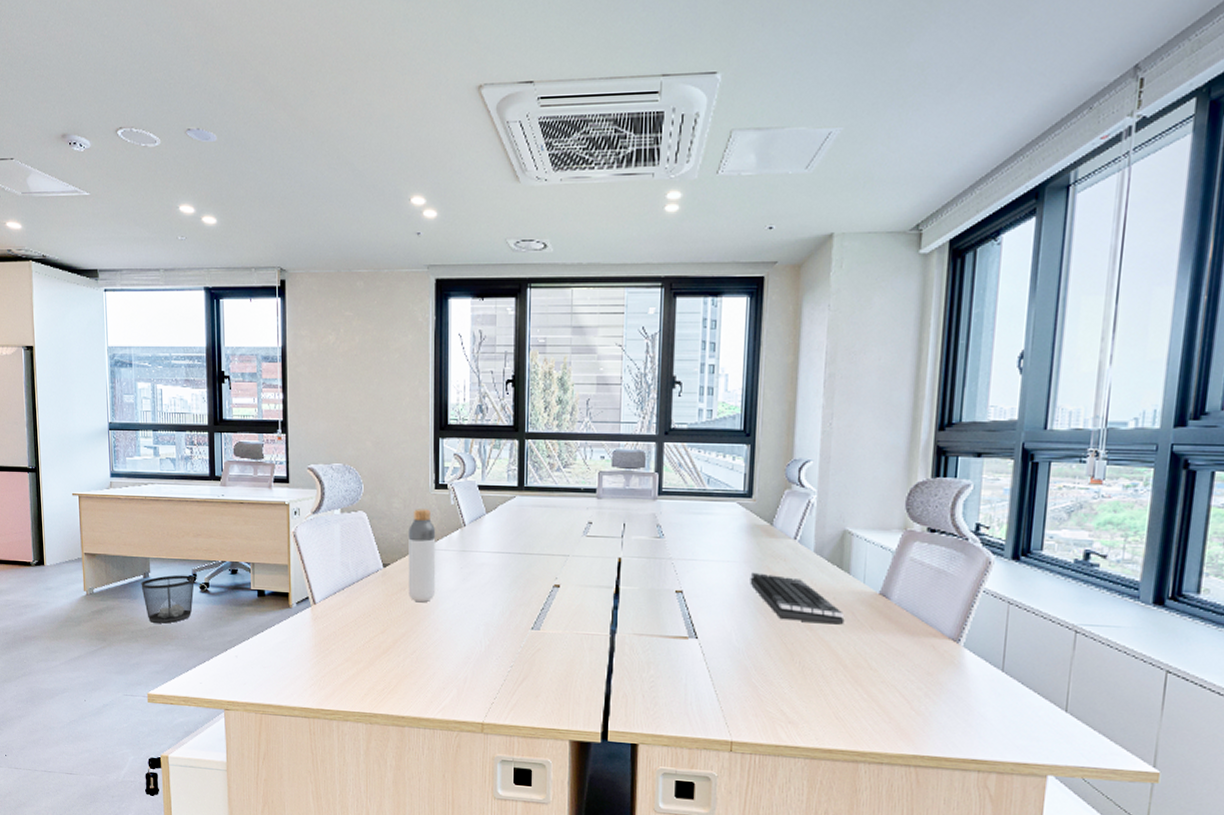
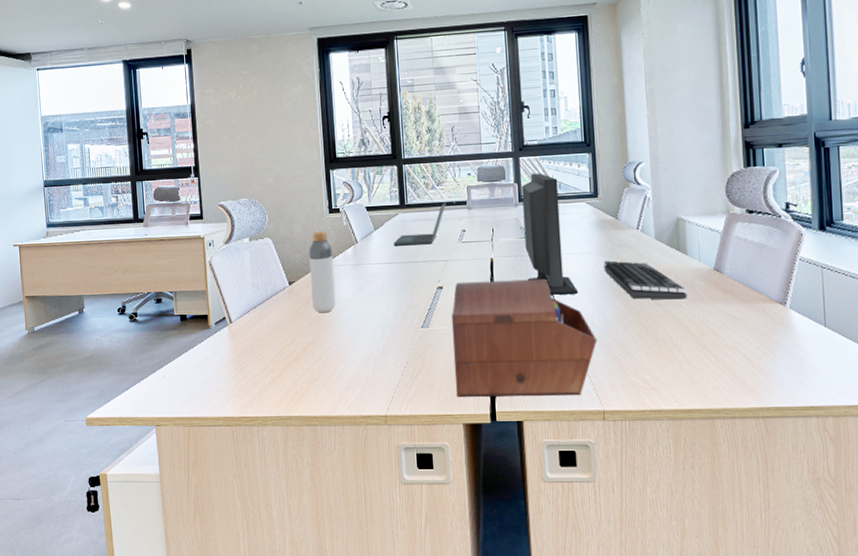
waste bin: present [141,574,195,624] -> none [76,307,124,353]
laptop: none [506,488,573,535] -> present [393,202,446,246]
sewing box: none [564,581,733,721] -> present [451,279,598,397]
computer monitor: none [659,462,718,608] -> present [521,173,579,295]

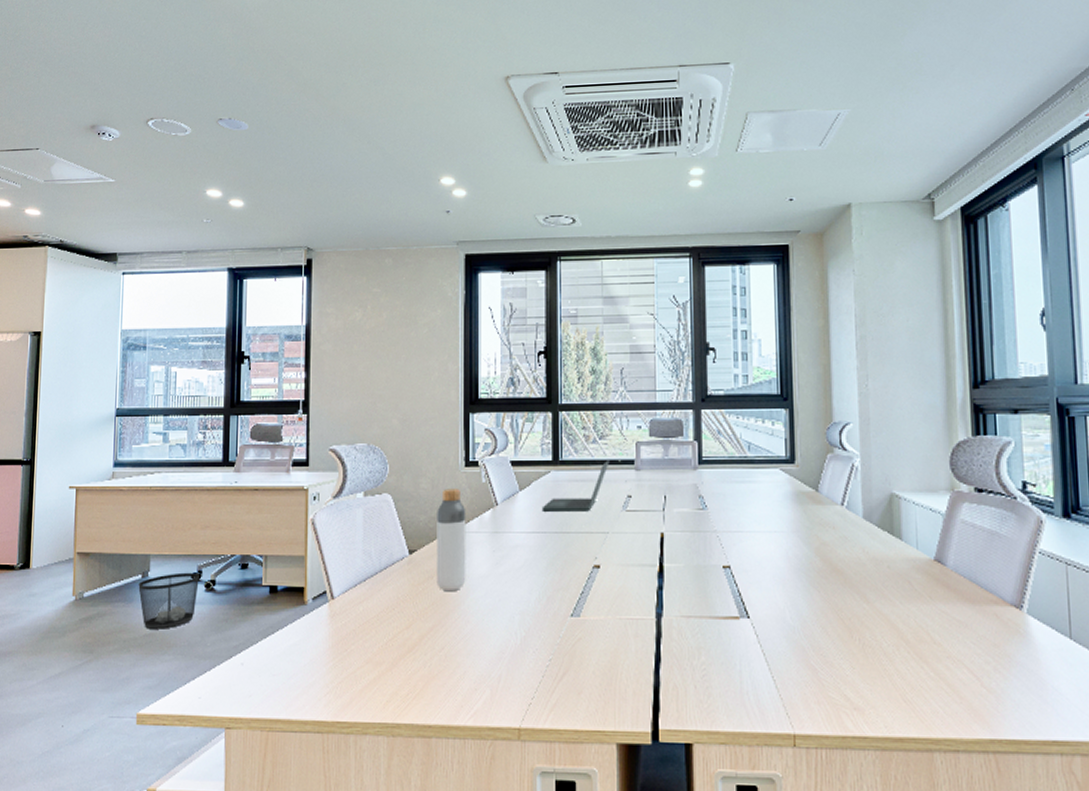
waste bin: none [76,307,124,353] -> present [138,572,199,629]
sewing box: present [451,279,598,397] -> none [608,561,789,712]
computer monitor: present [521,173,579,295] -> none [702,430,768,583]
computer keyboard: present [603,260,687,300] -> none [799,542,902,596]

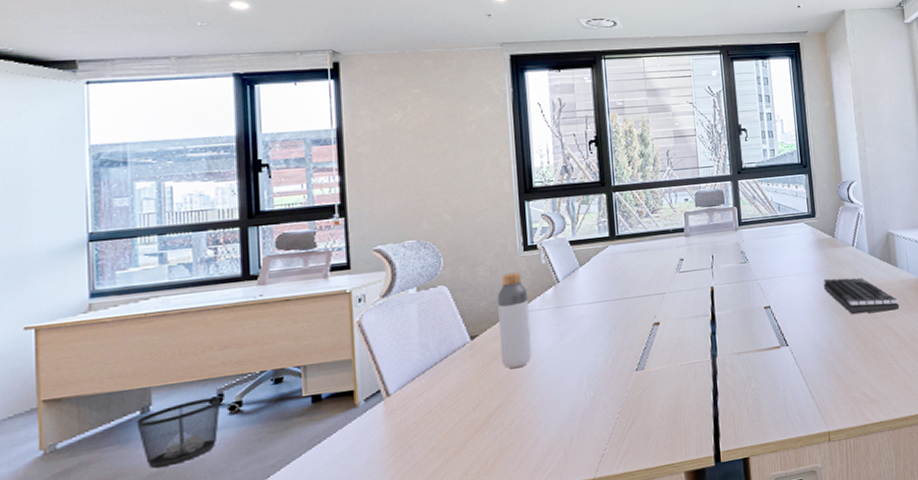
laptop: present [541,460,610,512] -> none [602,231,662,283]
computer keyboard: none [799,542,902,596] -> present [823,278,900,315]

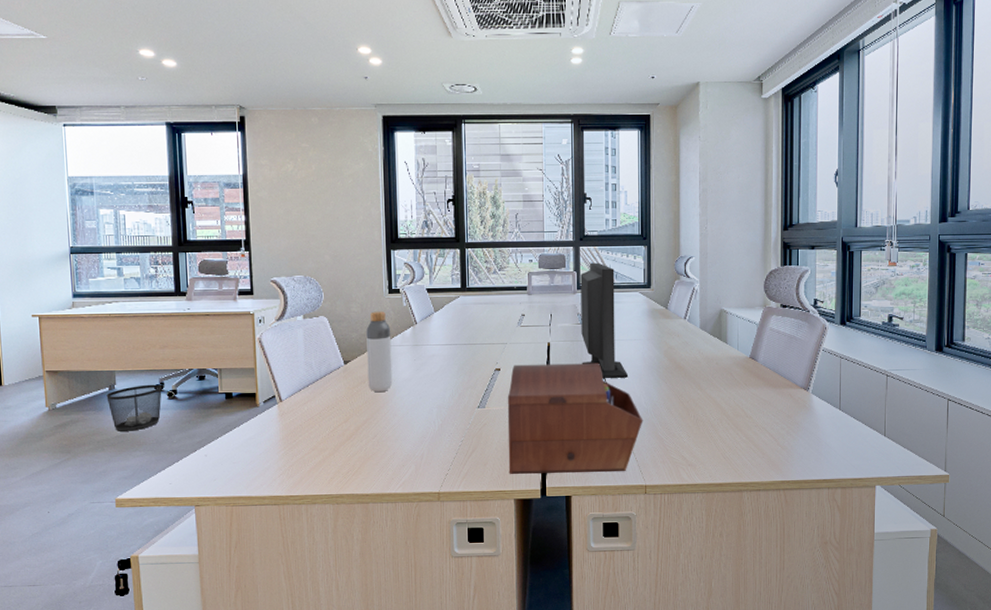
sewing box: none [669,303,820,443] -> present [507,363,643,474]
computer monitor: none [741,195,801,319] -> present [580,262,629,378]
computer keyboard: present [823,278,900,315] -> none [653,347,725,384]

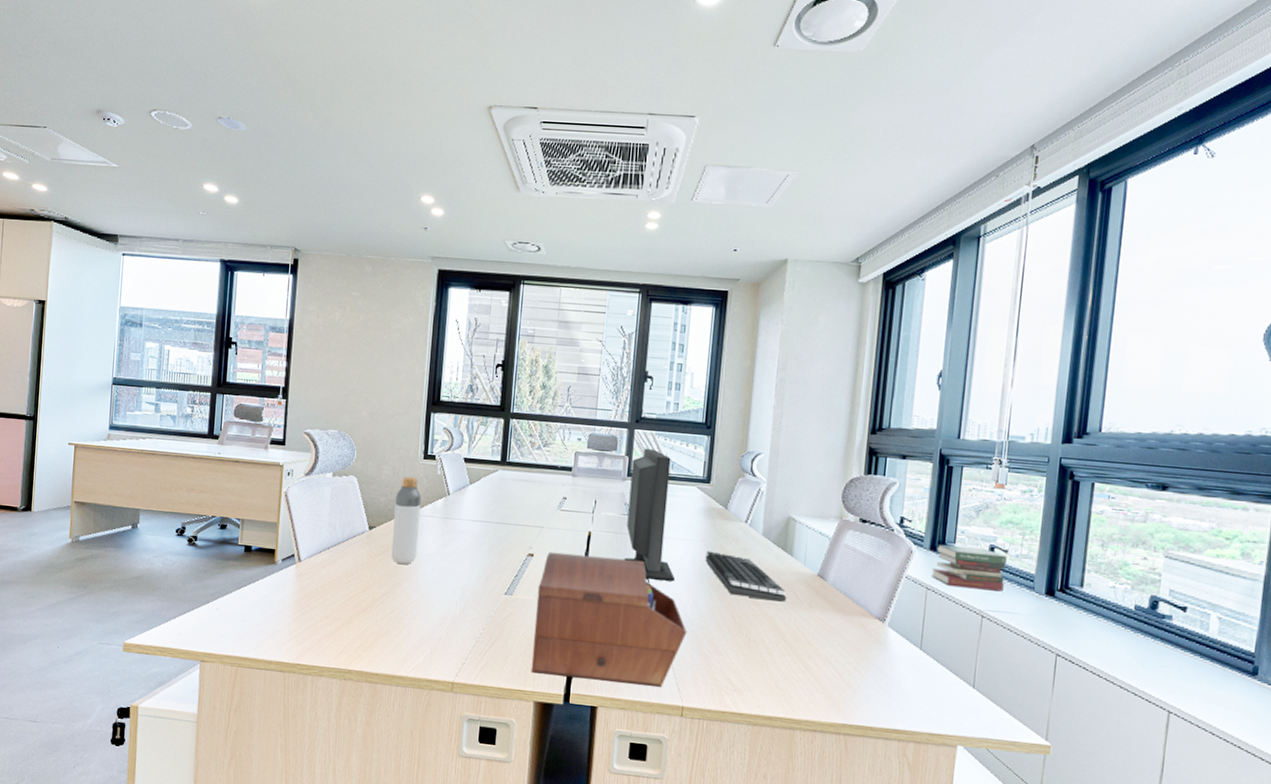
waste bin: present [106,384,162,431] -> none [128,527,183,574]
computer keyboard: none [653,347,725,384] -> present [705,551,787,602]
books: none [844,318,903,354] -> present [932,544,1007,592]

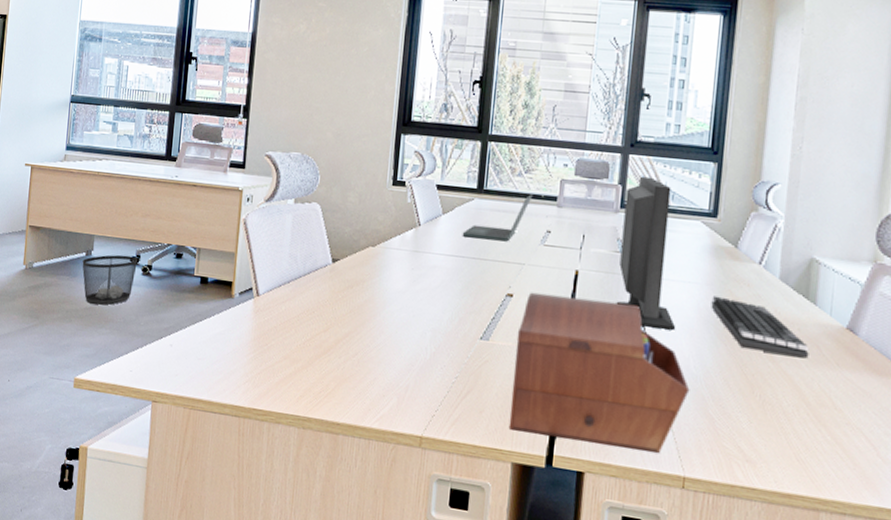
waste bin: none [128,527,183,574] -> present [82,254,138,305]
bottle: present [391,476,422,565] -> none [355,204,390,303]
laptop: none [487,465,551,508] -> present [462,194,533,242]

